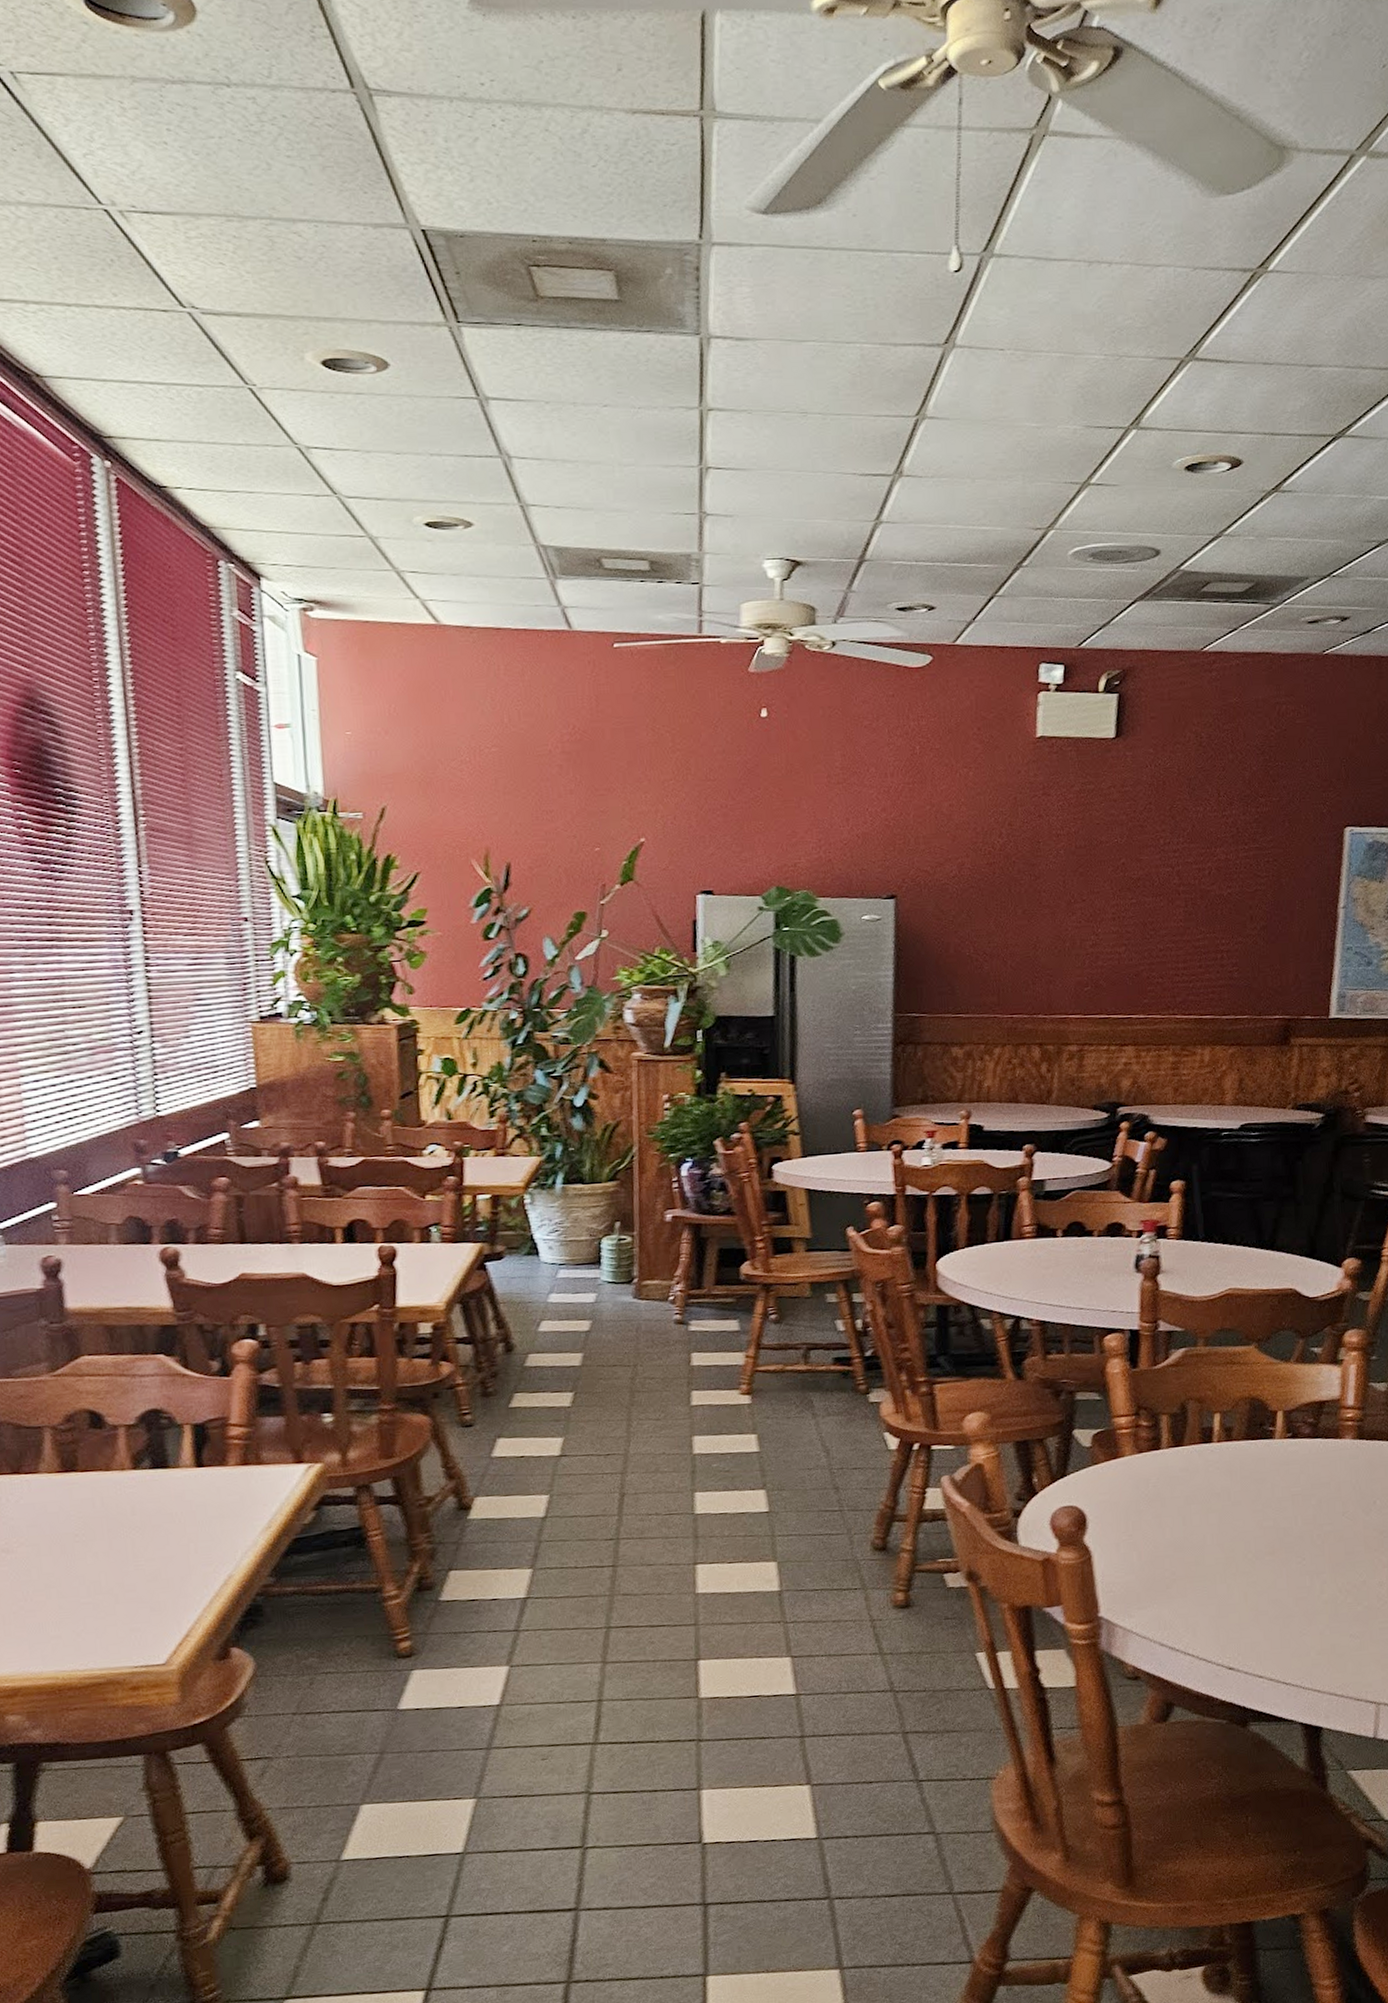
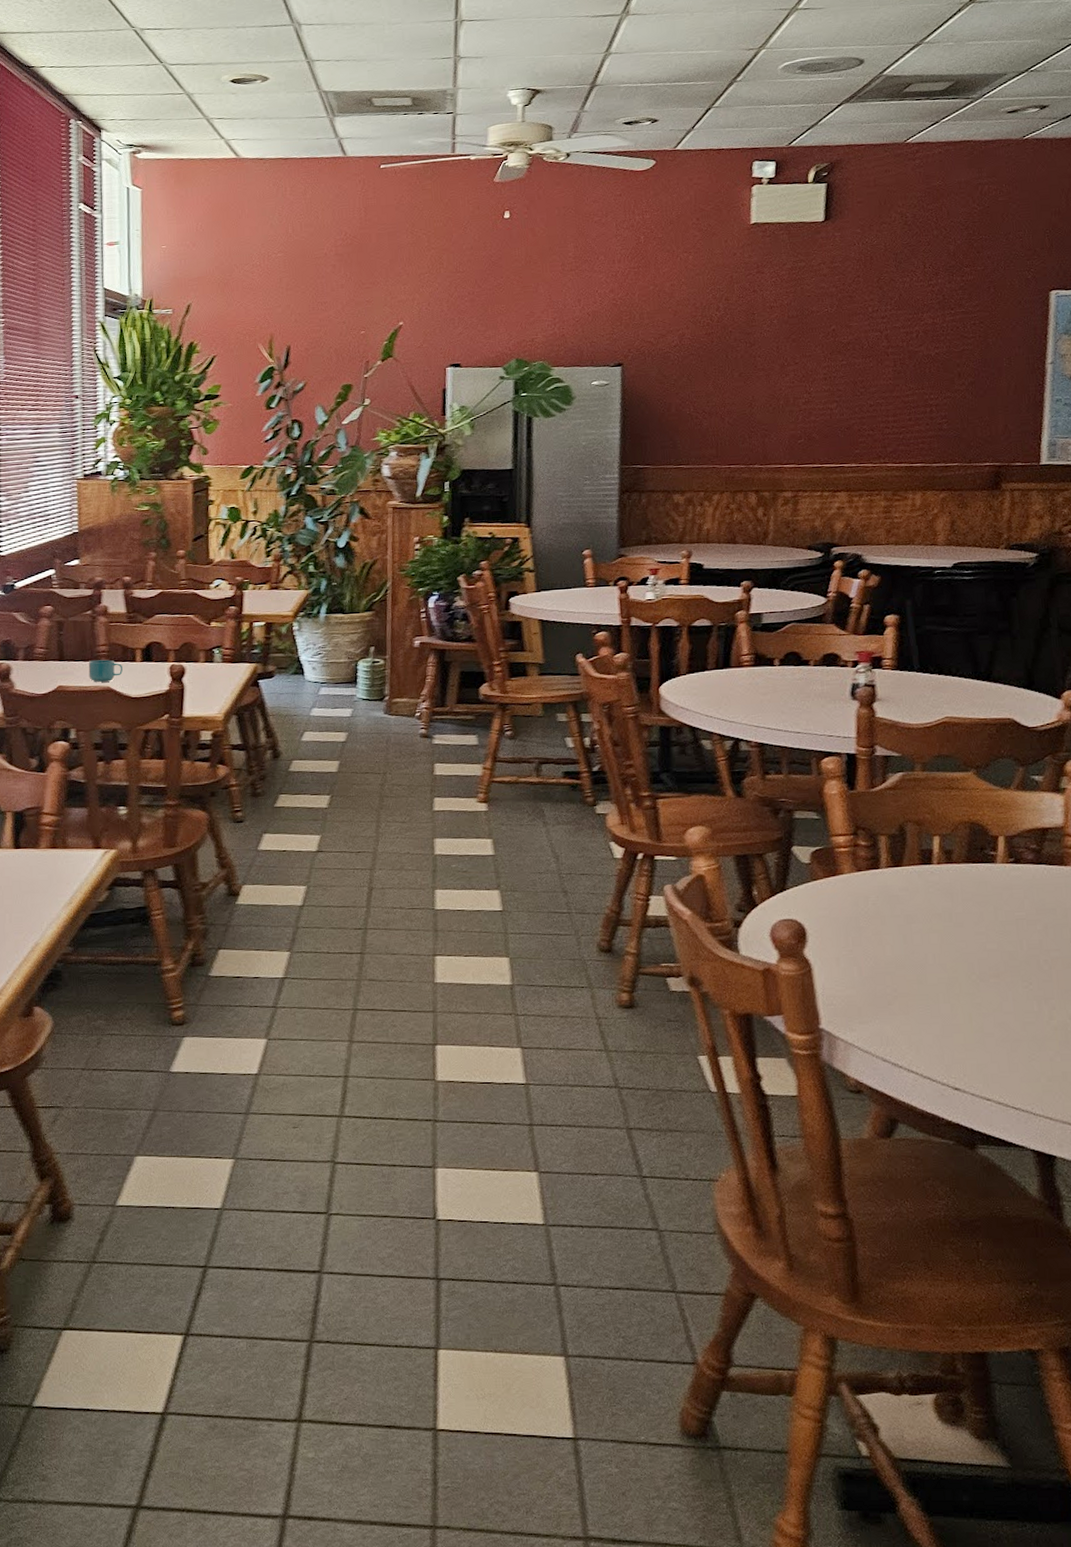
cup: none [277,1241,320,1268] -> present [88,659,123,682]

